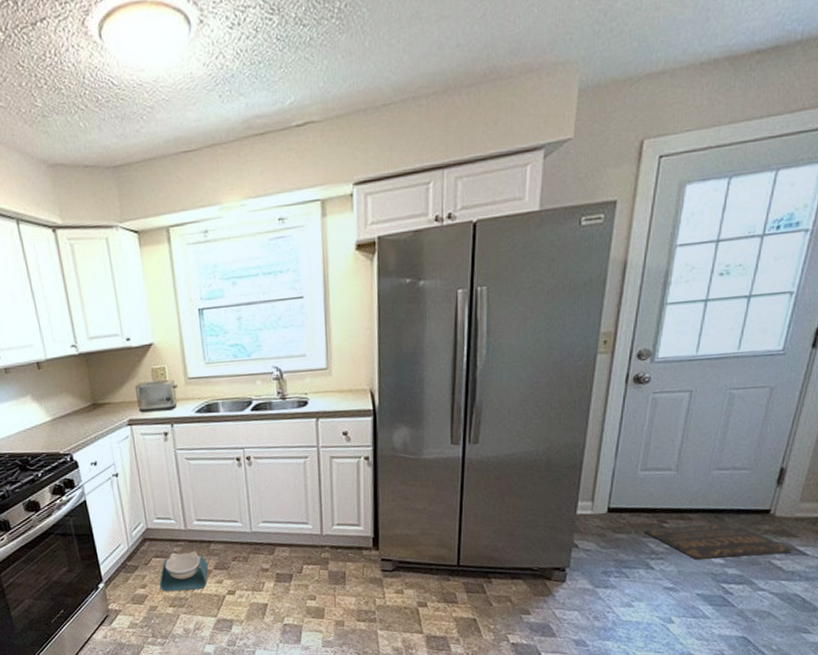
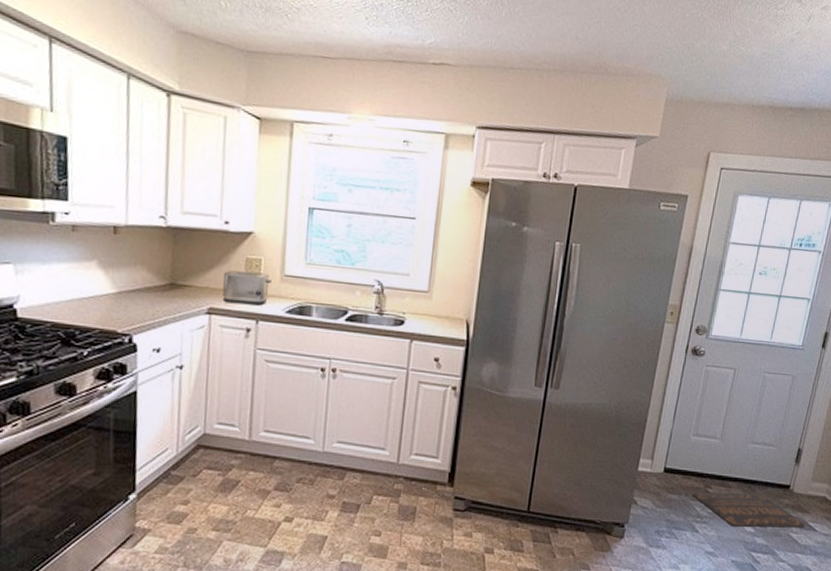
pet bowl: present [159,551,208,591] -> none [205,465,268,512]

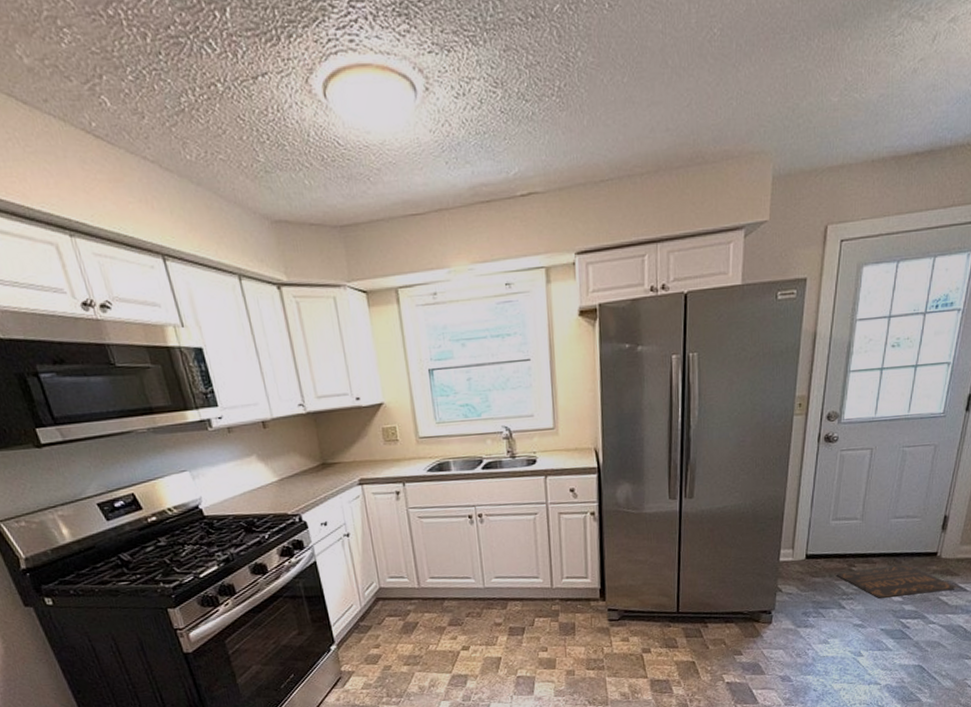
toaster: present [222,270,272,306] -> none [366,439,409,472]

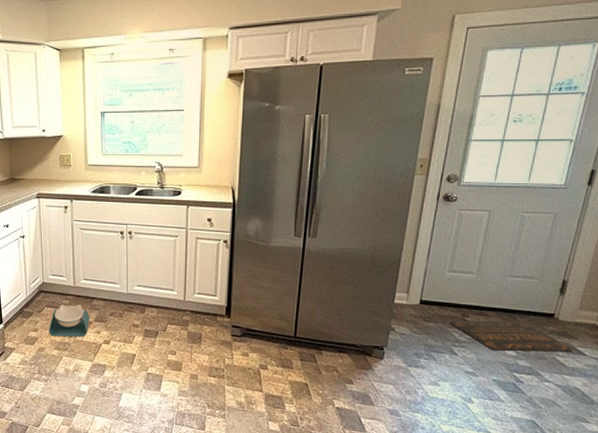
pet bowl: none [393,608,443,650] -> present [48,304,90,337]

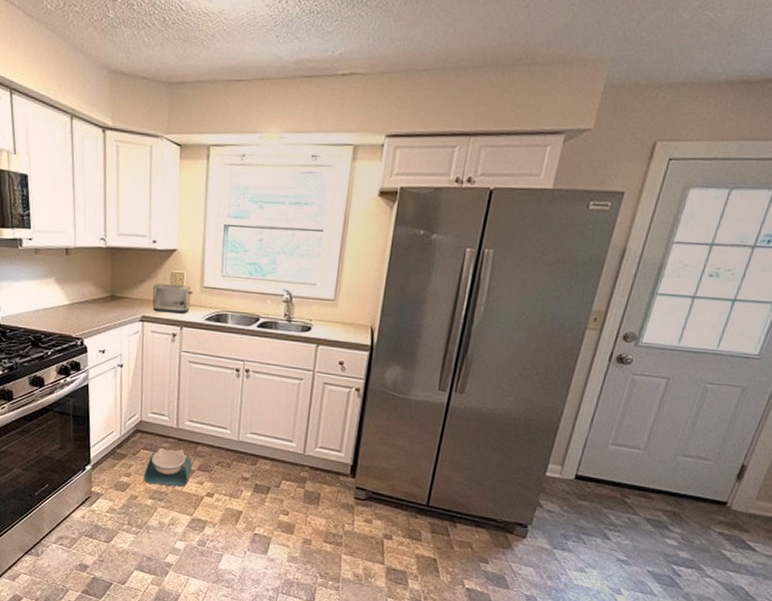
toaster: none [46,165,79,189] -> present [152,283,193,314]
doormat: present [449,320,577,352] -> none [606,500,747,546]

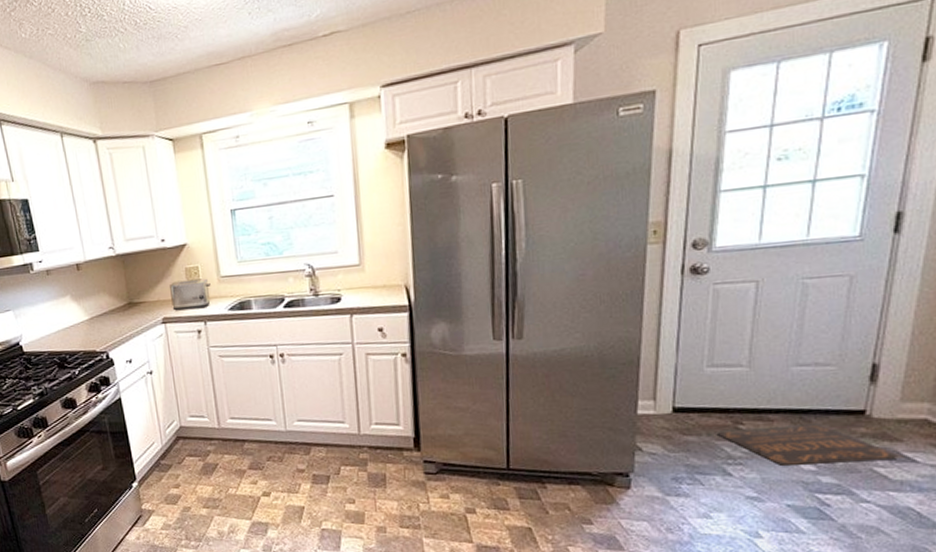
pet bowl: present [143,447,192,487] -> none [192,450,243,491]
doormat: none [606,500,747,546] -> present [716,424,904,466]

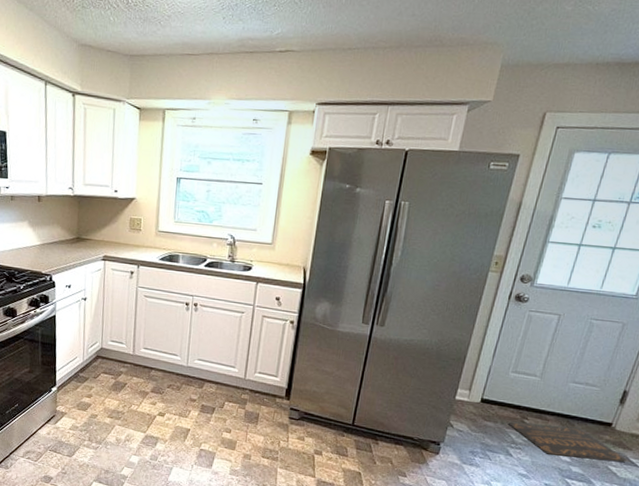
toaster: present [170,278,211,311] -> none [113,227,149,255]

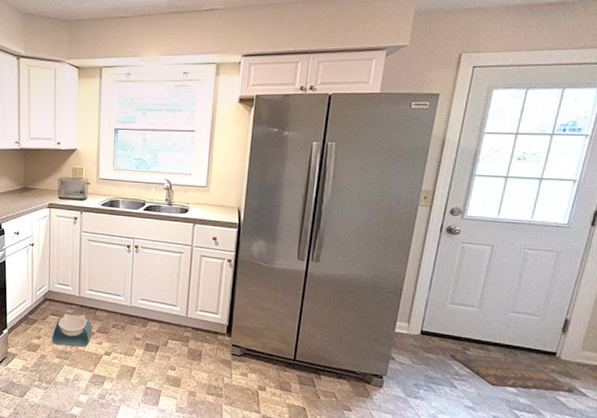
pet bowl: none [102,372,146,407] -> present [51,313,92,347]
toaster: none [113,227,149,255] -> present [58,176,90,201]

